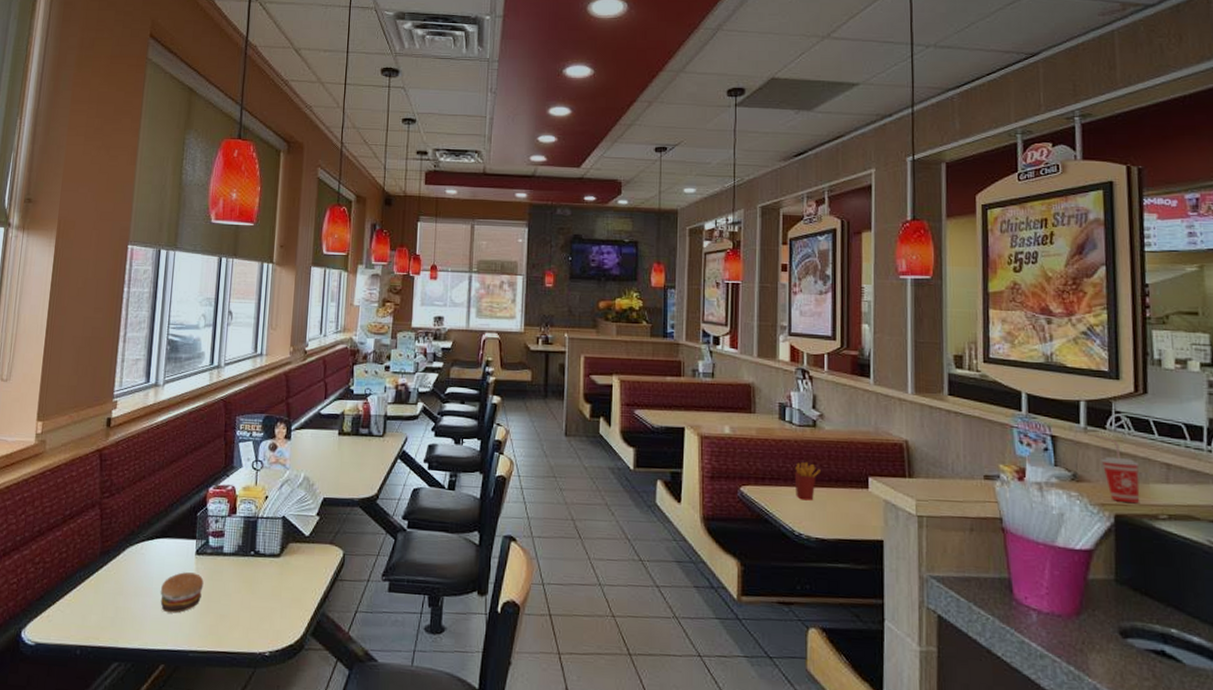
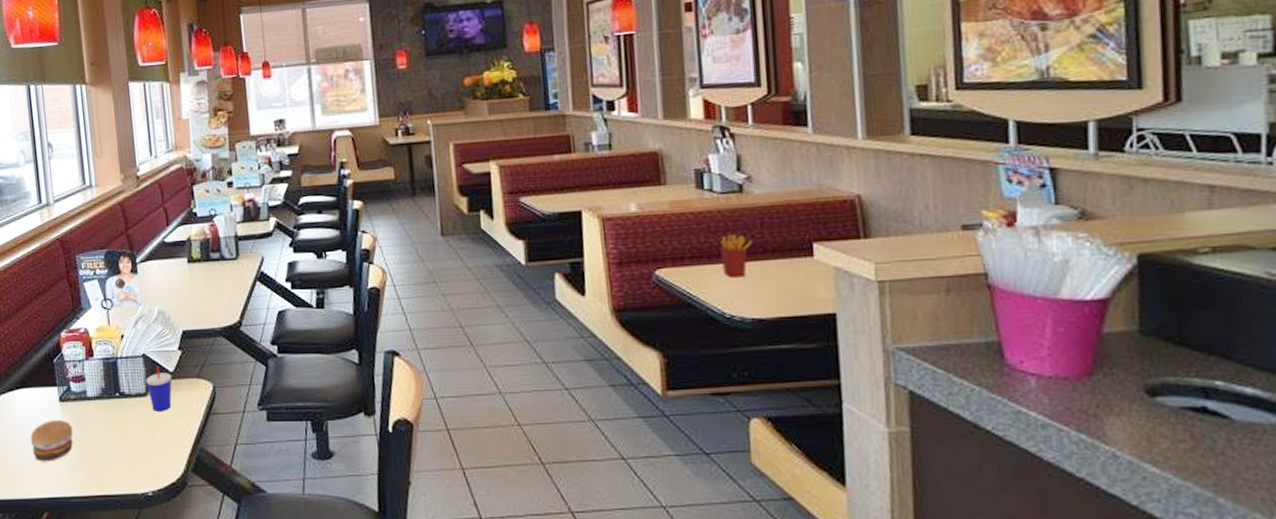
beverage cup: none [281,529,307,573] -> present [146,366,172,411]
beverage cup: present [1095,435,1140,504] -> none [1109,160,1173,239]

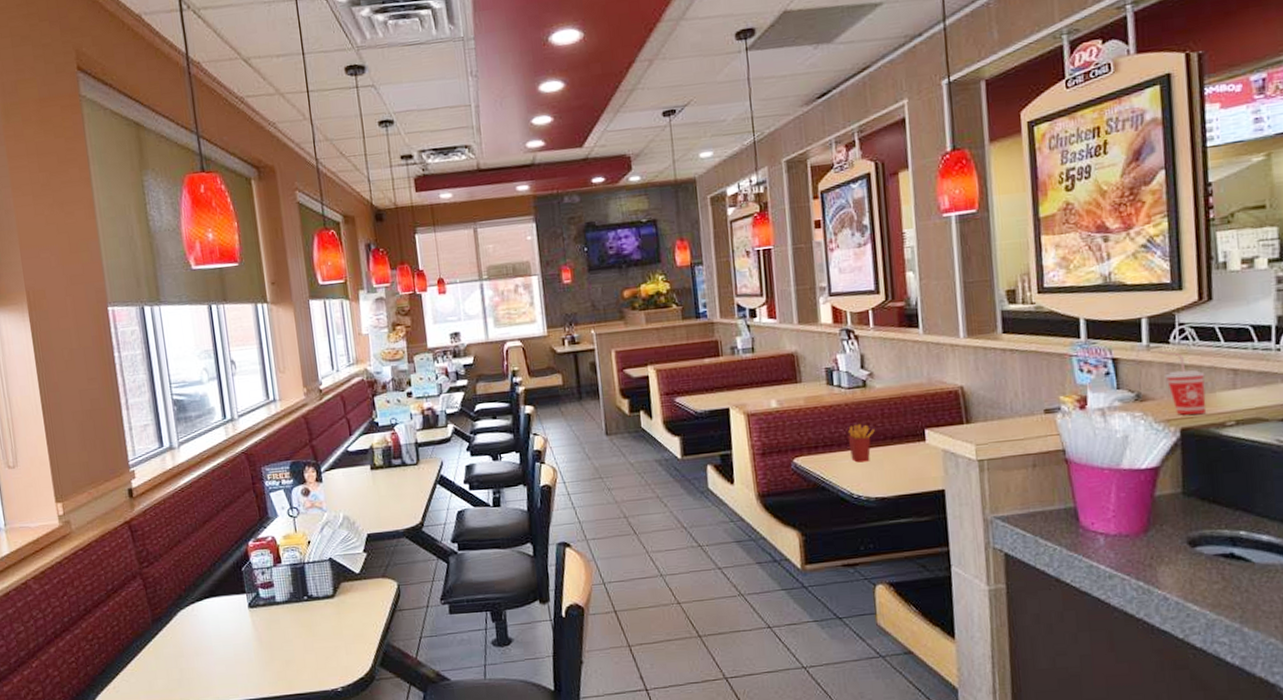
hamburger: present [30,420,73,462] -> none [220,625,263,667]
beverage cup: present [146,366,172,411] -> none [333,568,359,612]
beverage cup: none [1109,160,1173,239] -> present [1158,350,1207,416]

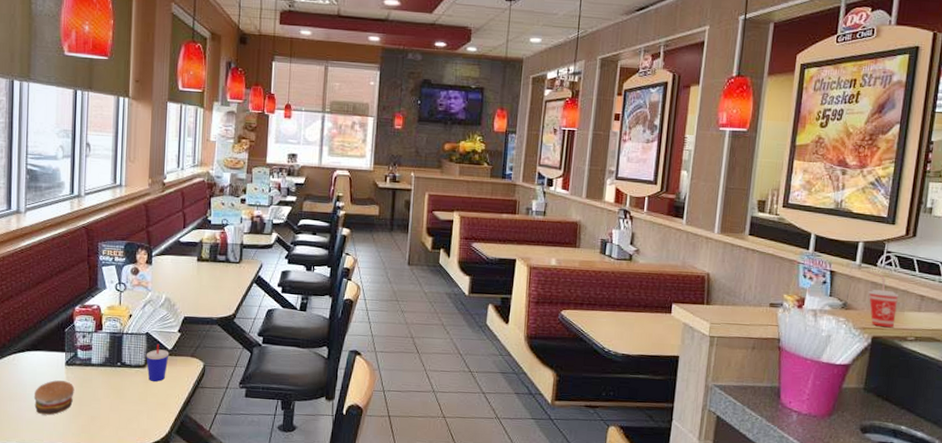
hamburger: none [220,625,263,667] -> present [33,380,74,415]
beverage cup: none [333,568,359,612] -> present [146,343,169,382]
french fries: present [847,423,875,463] -> none [608,290,632,323]

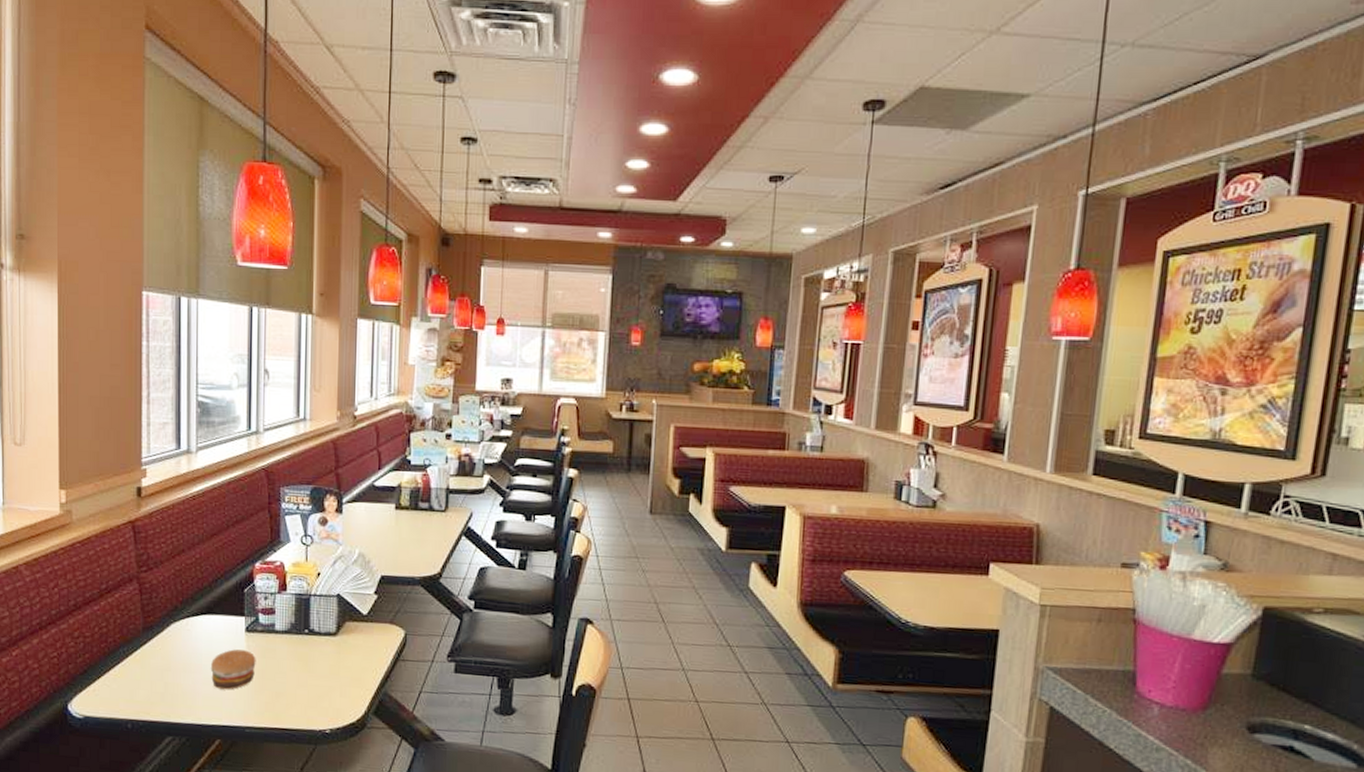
beverage cup: present [146,343,169,382] -> none [337,607,365,653]
beverage cup: present [867,271,900,328] -> none [1256,521,1302,596]

